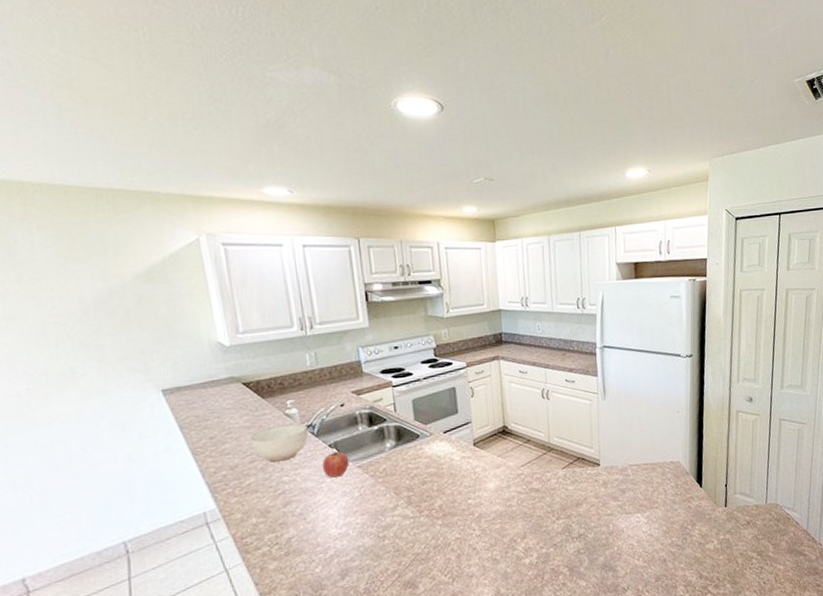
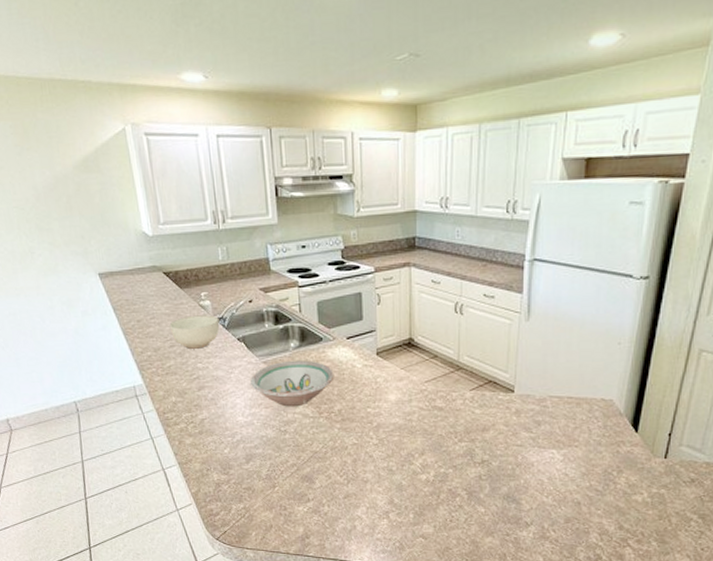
fruit: present [321,452,350,478] -> none [231,346,256,370]
bowl: none [343,459,433,511] -> present [249,360,335,407]

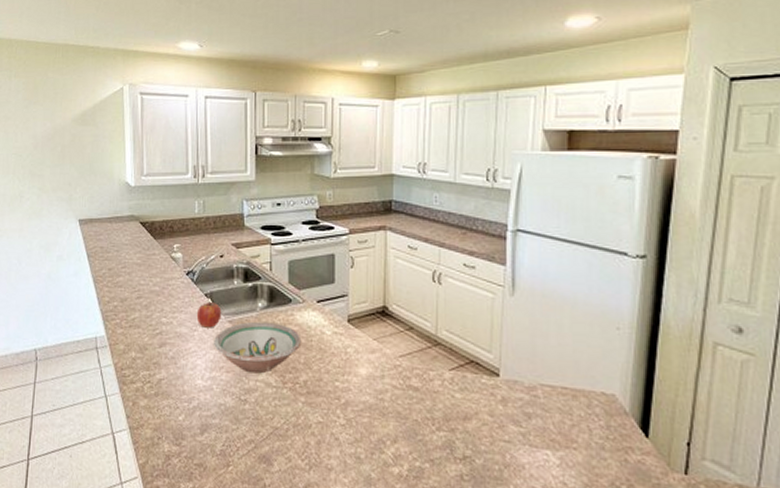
bowl: present [169,315,220,349] -> none [139,267,189,302]
fruit: none [231,346,256,370] -> present [196,302,222,328]

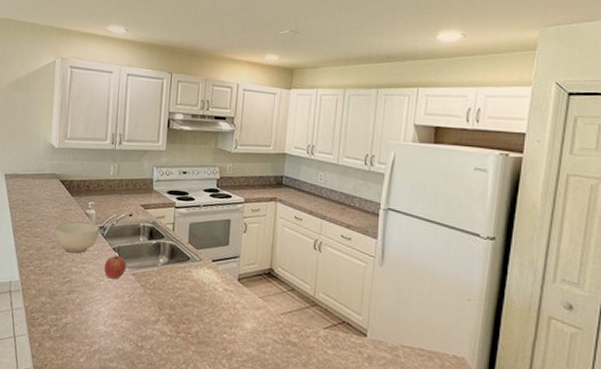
bowl: none [139,267,189,302] -> present [54,221,100,253]
bowl: present [213,321,302,374] -> none [116,275,196,323]

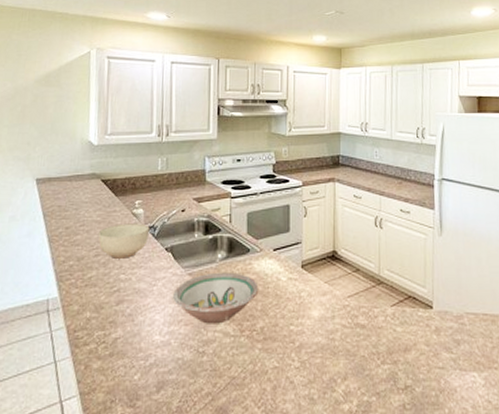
fruit: present [103,256,127,279] -> none [156,256,182,282]
bowl: none [116,275,196,323] -> present [172,272,259,324]

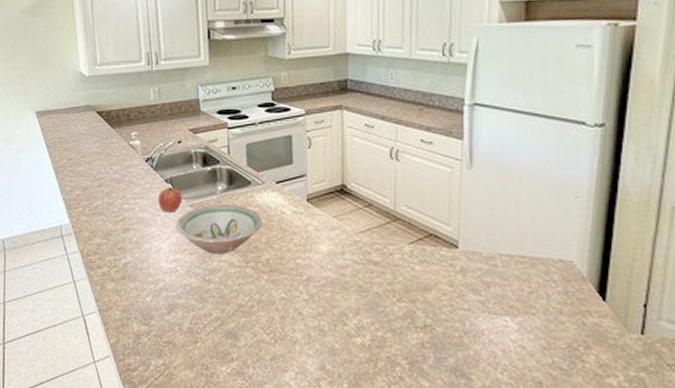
bowl: present [98,223,150,259] -> none [99,155,148,189]
fruit: none [156,256,182,282] -> present [157,188,182,212]

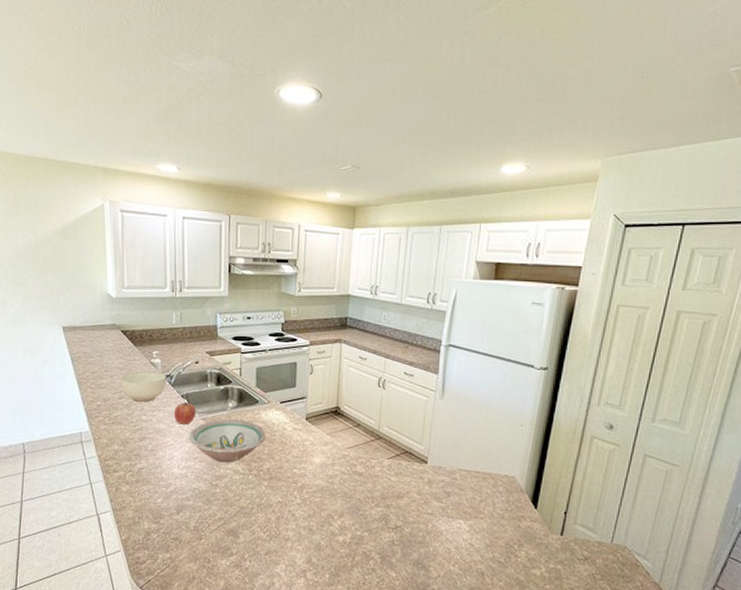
bowl: none [99,155,148,189] -> present [120,371,167,402]

